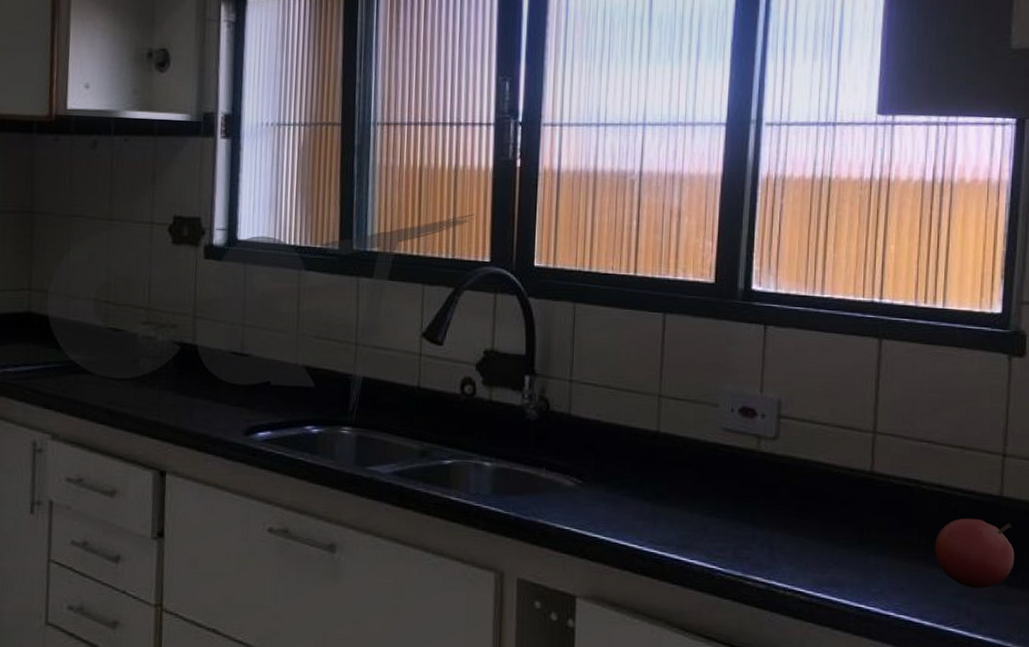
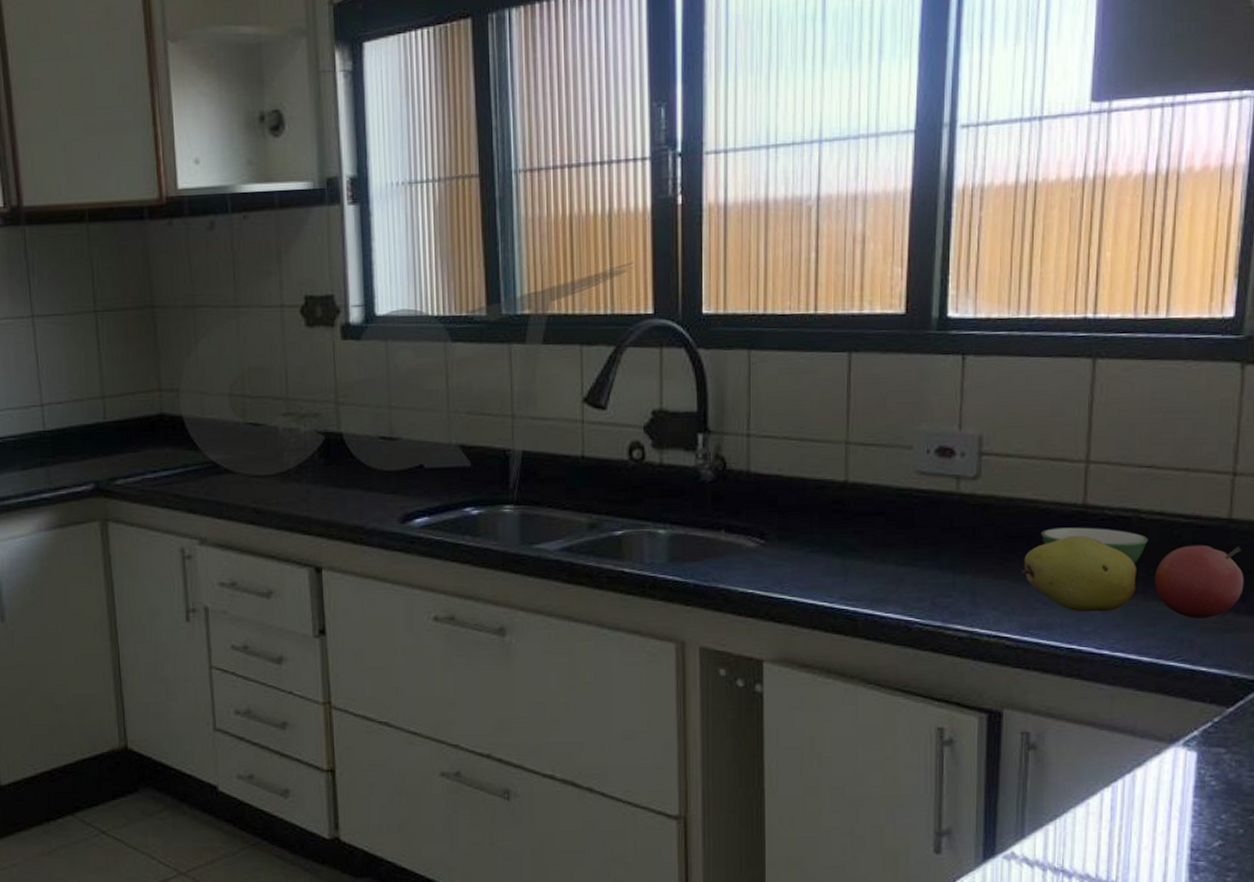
fruit: none [814,500,918,575] -> present [1021,535,1136,612]
bowl: none [832,491,929,531] -> present [1041,527,1148,564]

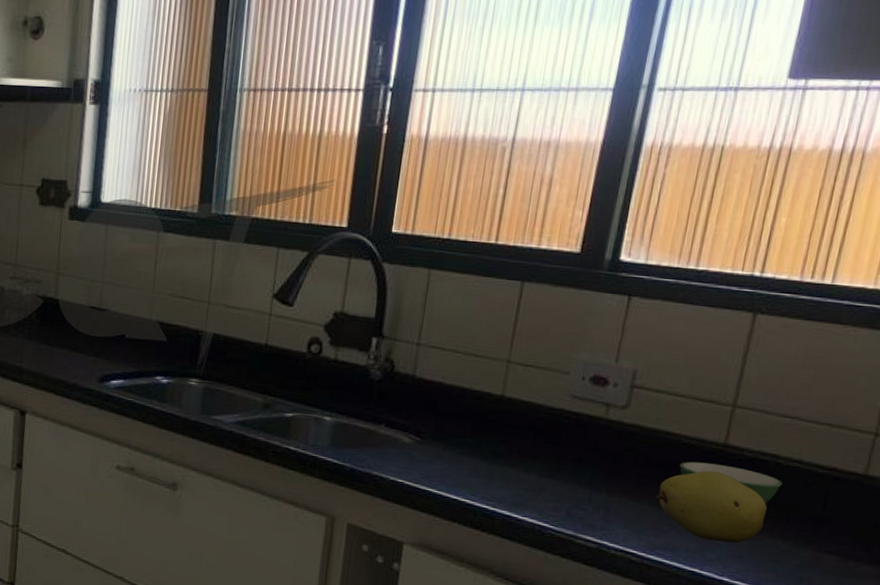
fruit: present [1154,544,1244,618] -> none [781,493,872,562]

